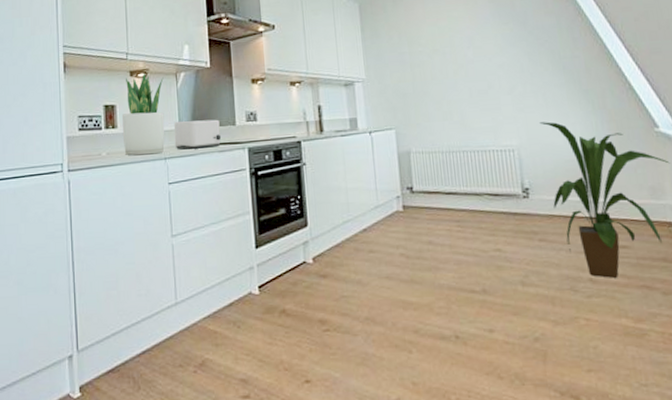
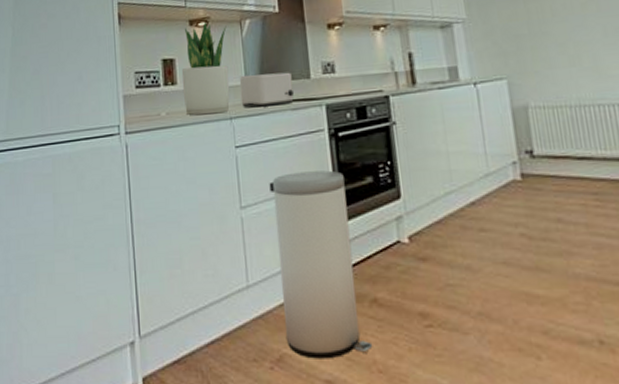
pedal bin: none [197,203,281,362] -> present [269,170,373,359]

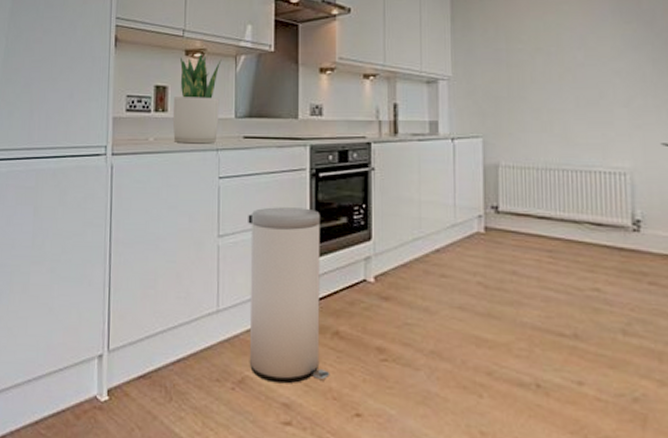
toaster: present [239,72,294,108] -> none [228,109,280,142]

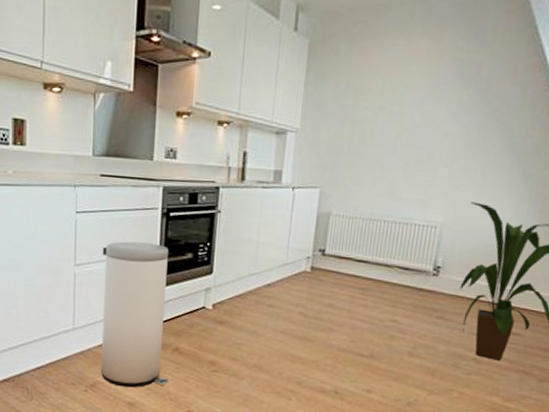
planter: present [172,54,222,144] -> none [31,89,80,180]

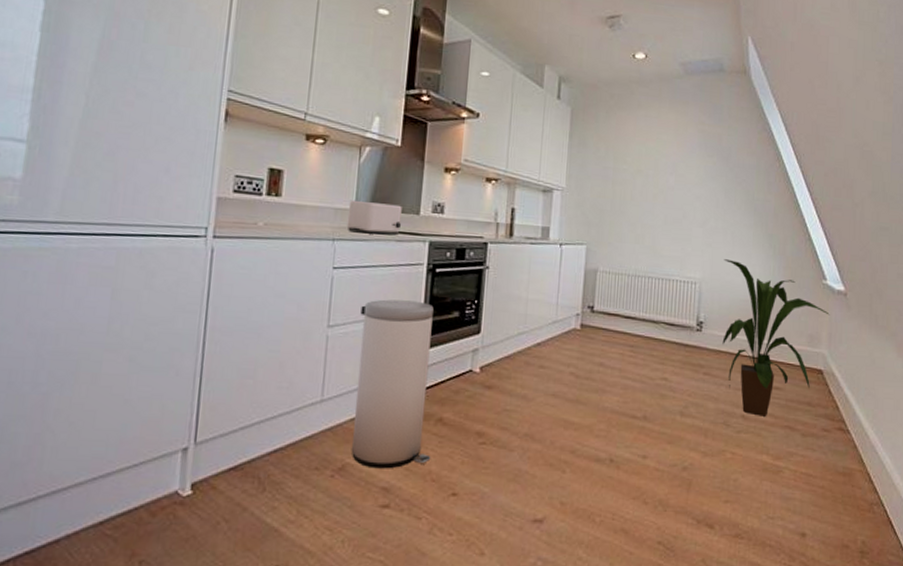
toaster: none [86,147,136,181] -> present [346,200,402,236]

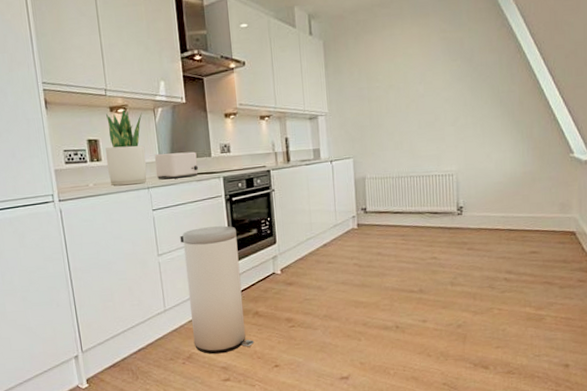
planter: none [286,140,345,233] -> present [105,109,147,186]
house plant: present [722,259,830,416] -> none [476,149,579,277]

